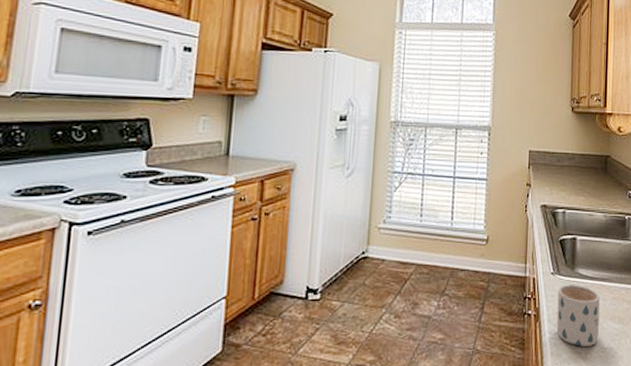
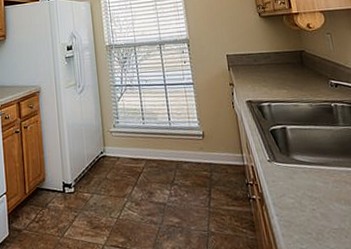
mug: present [556,285,600,347] -> none [277,170,328,228]

